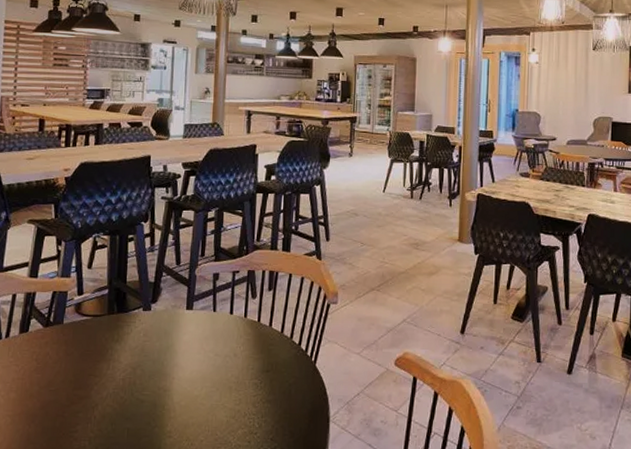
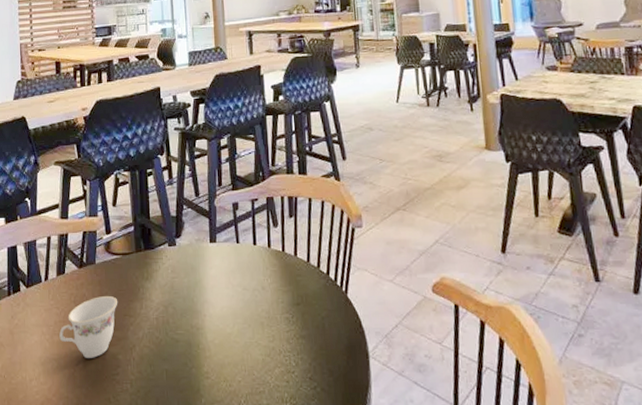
teacup: none [16,355,84,415] -> present [59,295,118,358]

